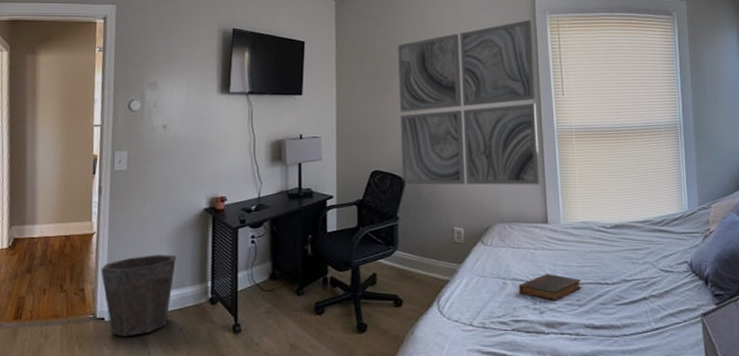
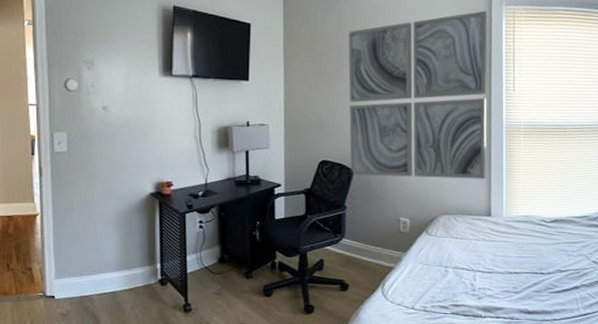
waste bin: present [100,255,176,336] -> none [47,237,124,314]
book: present [518,274,582,300] -> none [459,263,519,288]

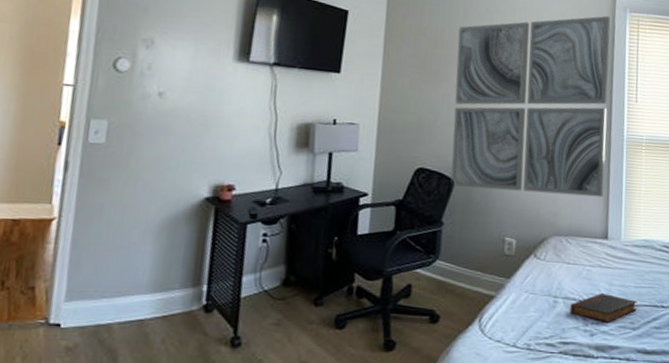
book: none [459,263,519,288] -> present [569,293,637,323]

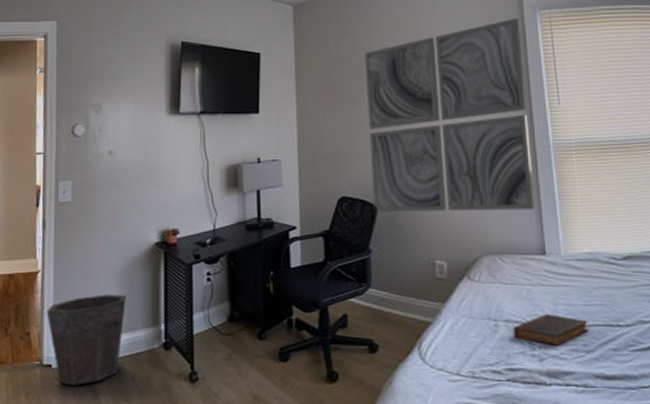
waste bin: none [59,249,164,348] -> present [46,294,126,385]

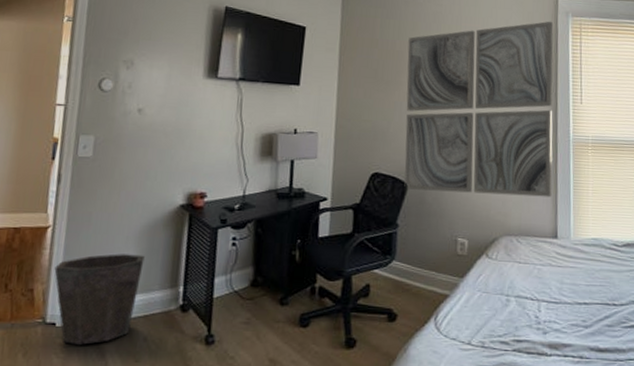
book: present [513,314,589,346] -> none [522,292,589,321]

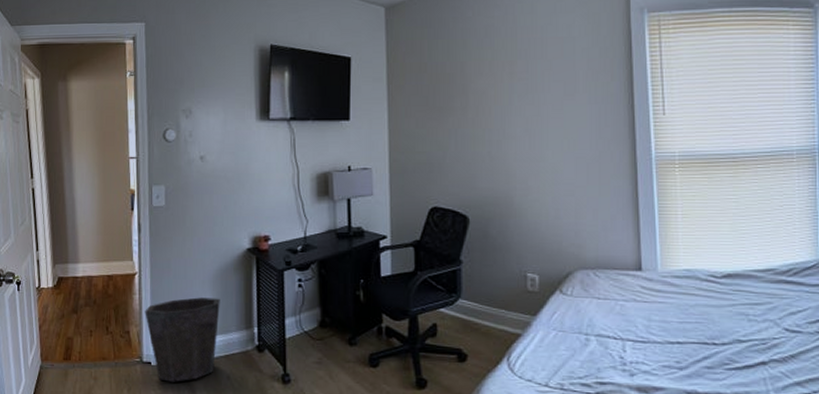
wall art: present [404,21,554,198] -> none [459,21,633,225]

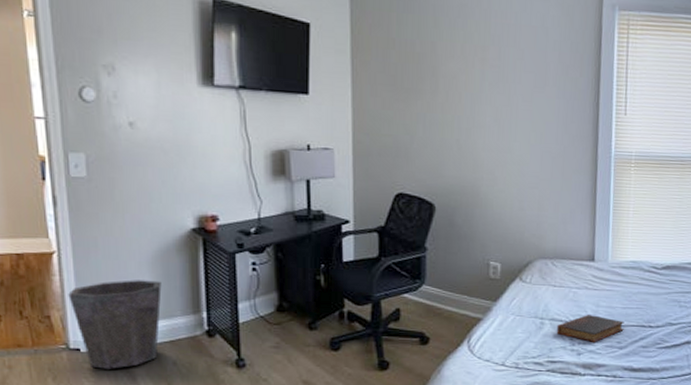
book: none [604,330,683,362] -> present [556,315,625,342]

